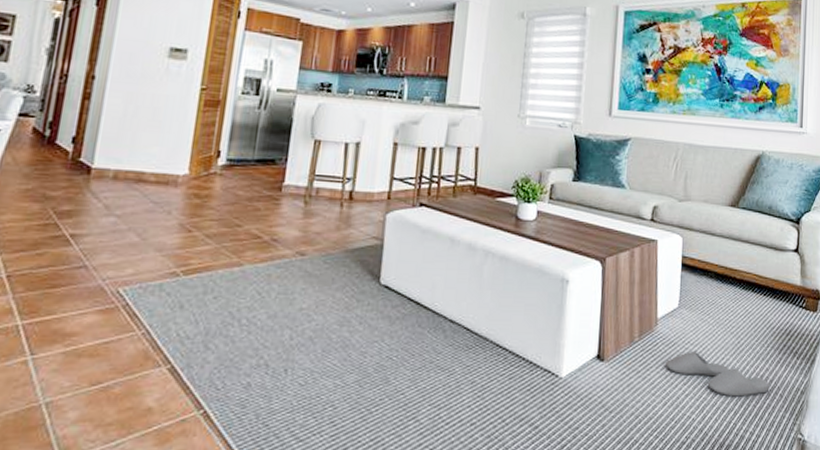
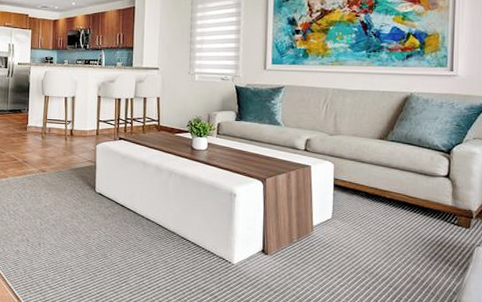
slippers: present [666,350,770,397] -> none [322,252,421,292]

